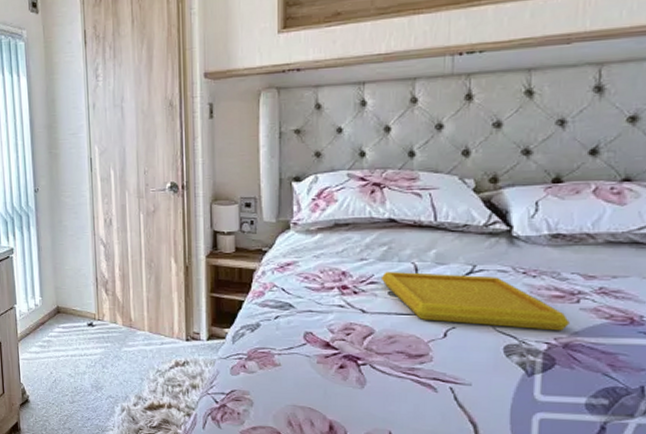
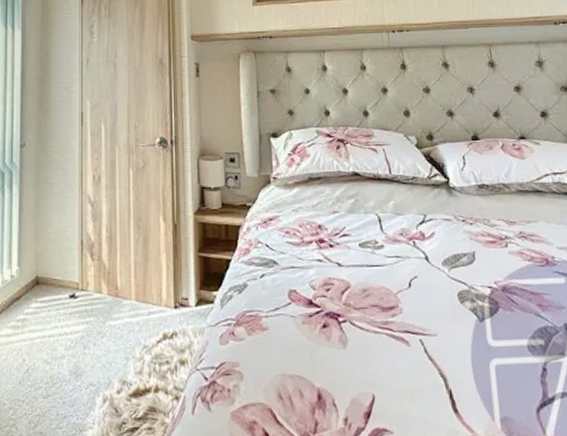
serving tray: present [380,272,570,331] -> none [351,223,504,275]

